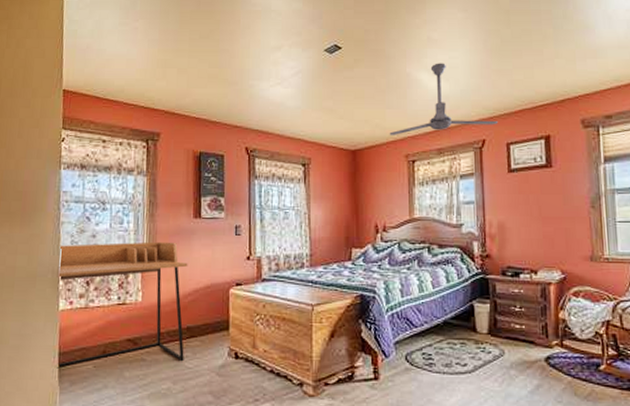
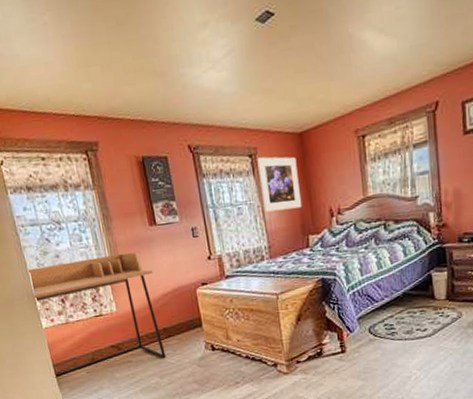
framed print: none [309,168,349,220] -> present [257,156,302,212]
ceiling fan: present [389,63,499,135] -> none [335,15,453,111]

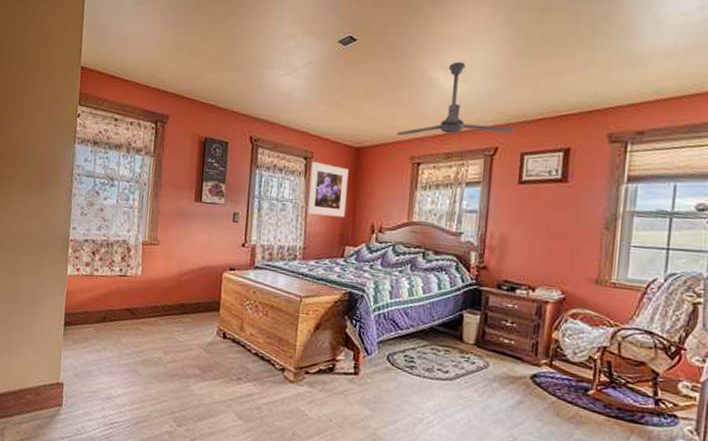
desk: present [27,252,166,378] -> none [62,215,186,335]
ceiling fan: none [335,15,453,111] -> present [396,61,515,136]

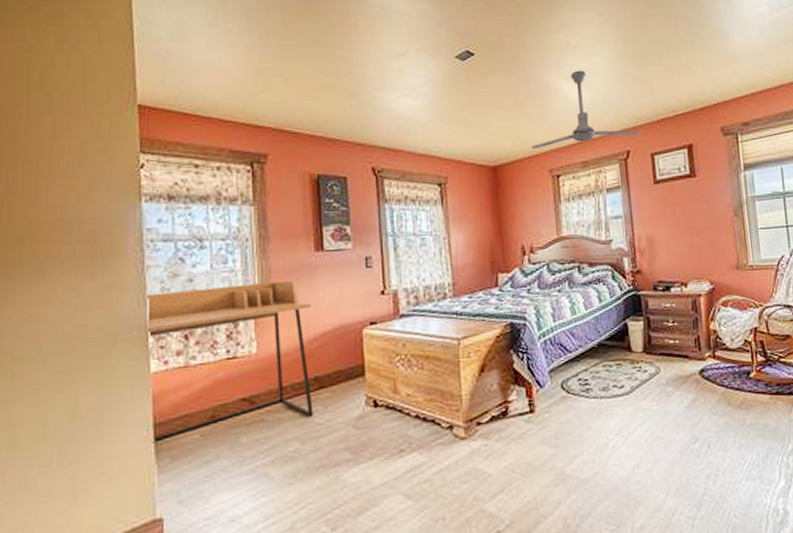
desk: none [62,215,186,335] -> present [146,280,313,443]
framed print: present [307,162,349,218] -> none [447,187,493,245]

